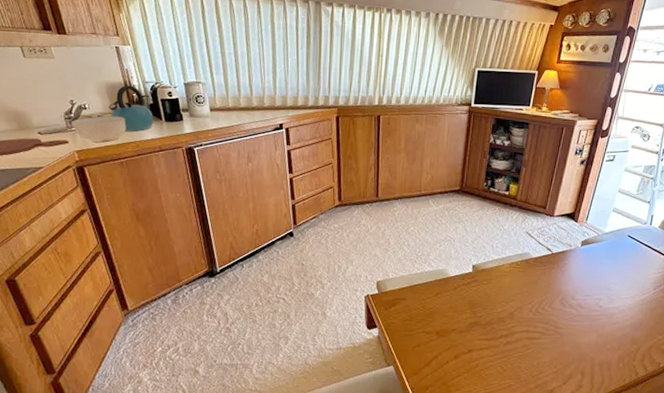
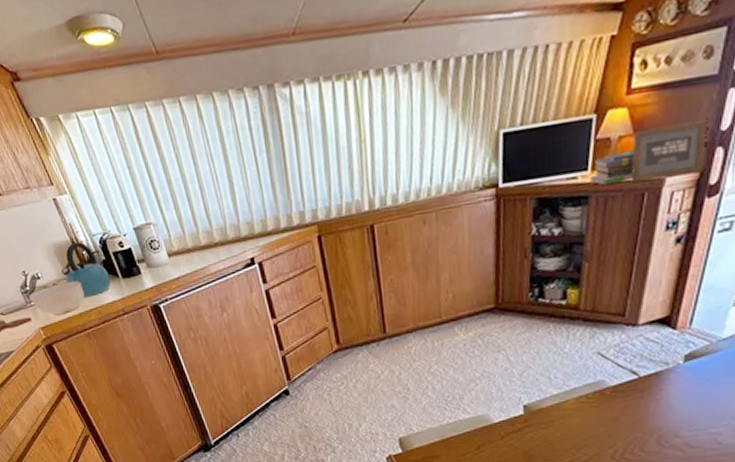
books: none [531,98,560,118] -> present [591,150,635,186]
picture frame: none [556,87,603,121] -> present [631,120,707,182]

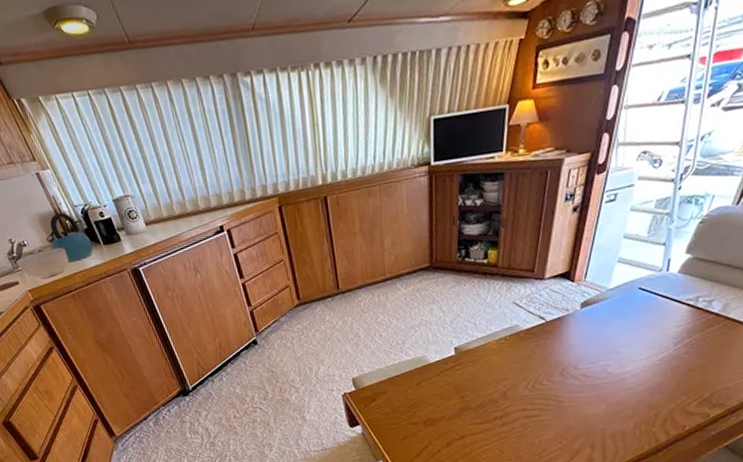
books: present [591,150,635,186] -> none [505,135,540,164]
picture frame: present [631,120,707,182] -> none [537,111,596,161]

